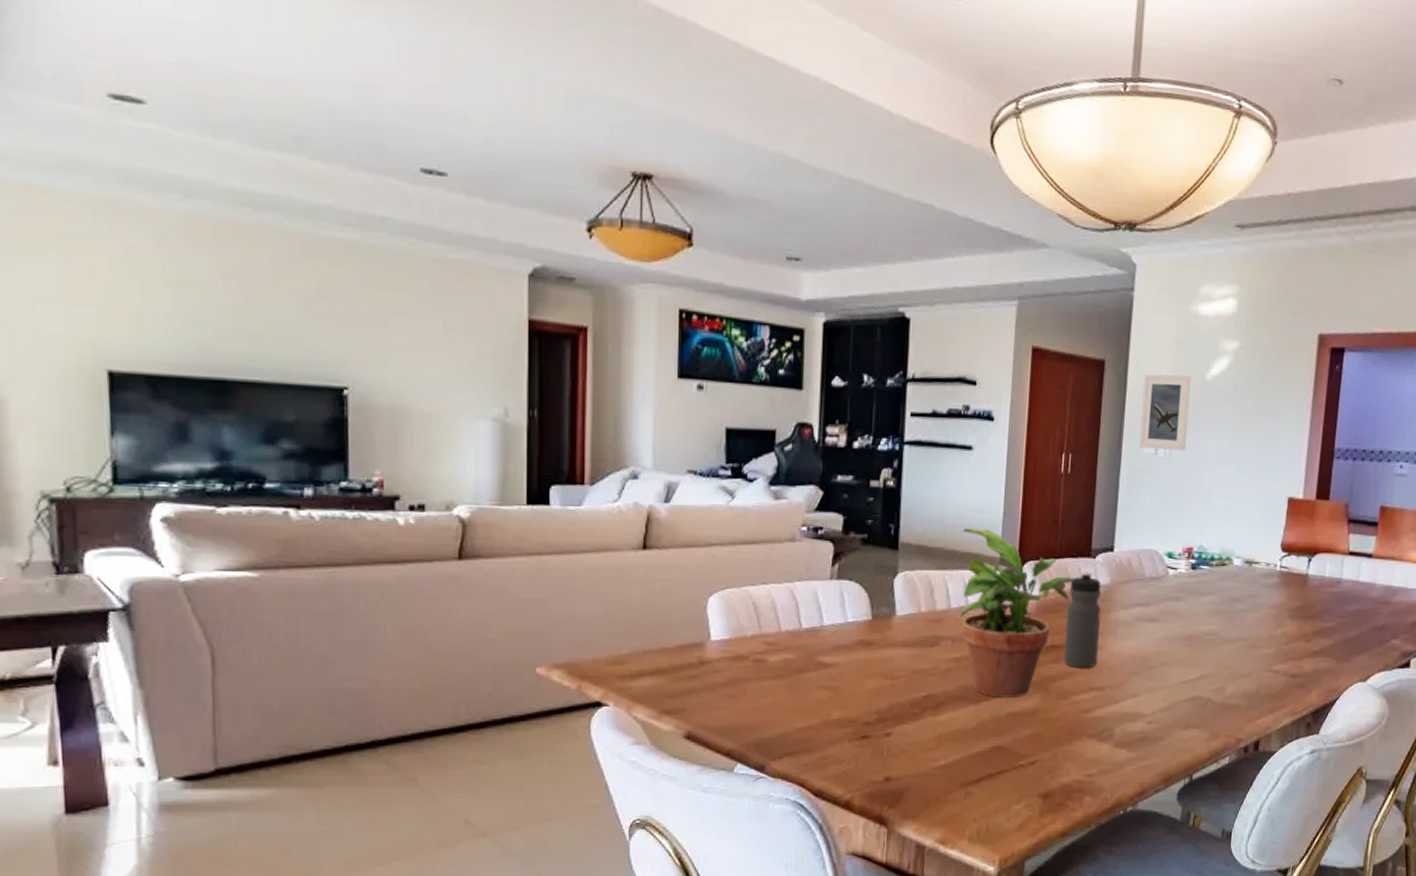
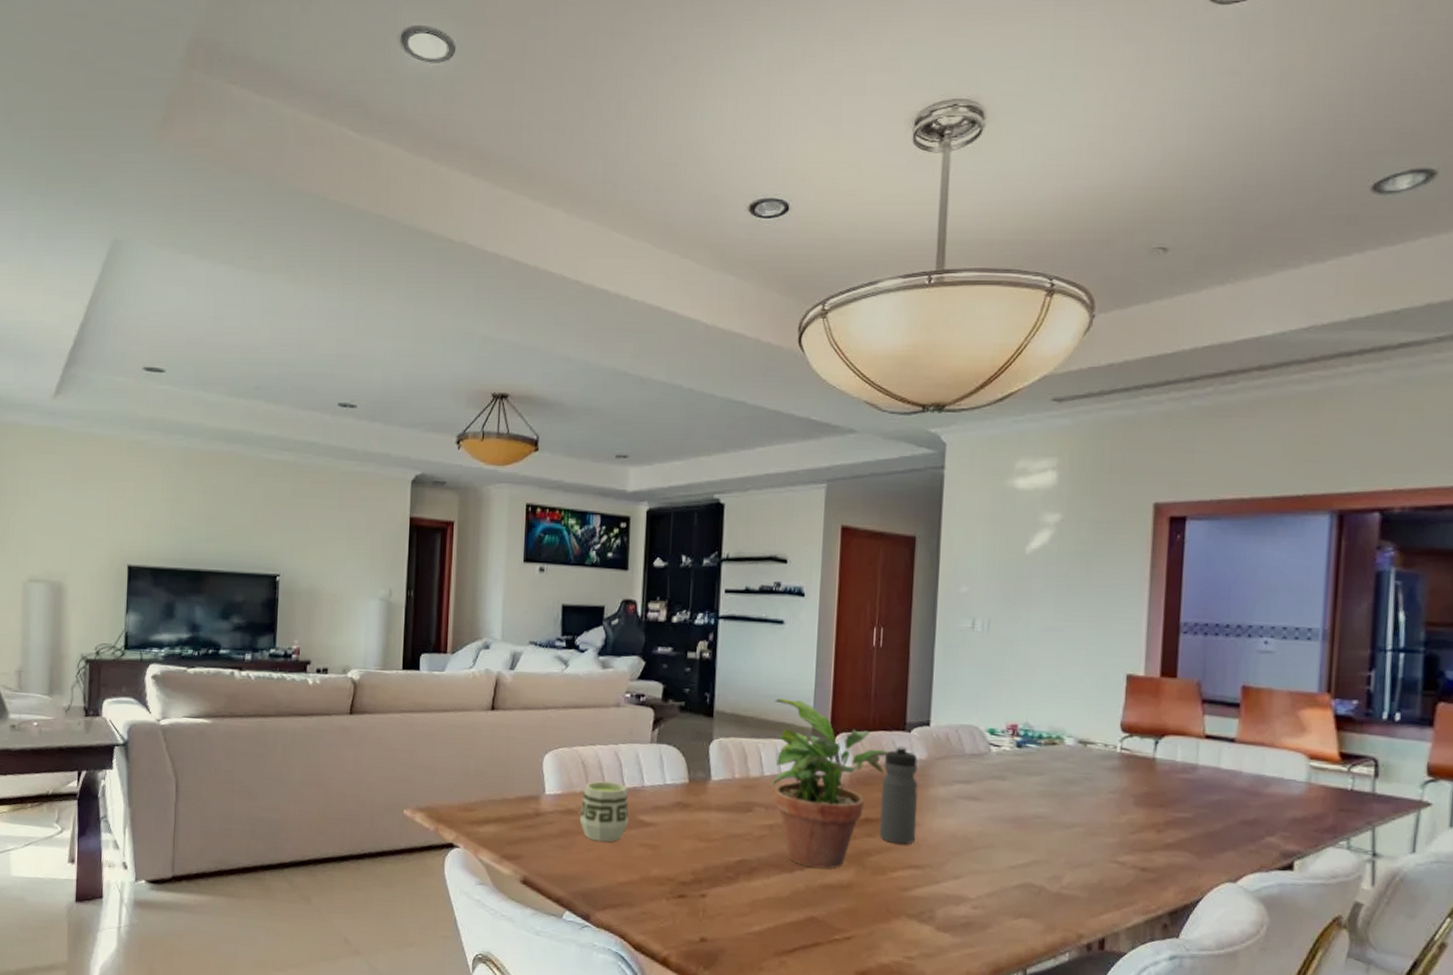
cup: none [751,623,808,687] -> present [579,781,629,842]
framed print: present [1139,374,1191,451] -> none [954,548,1009,625]

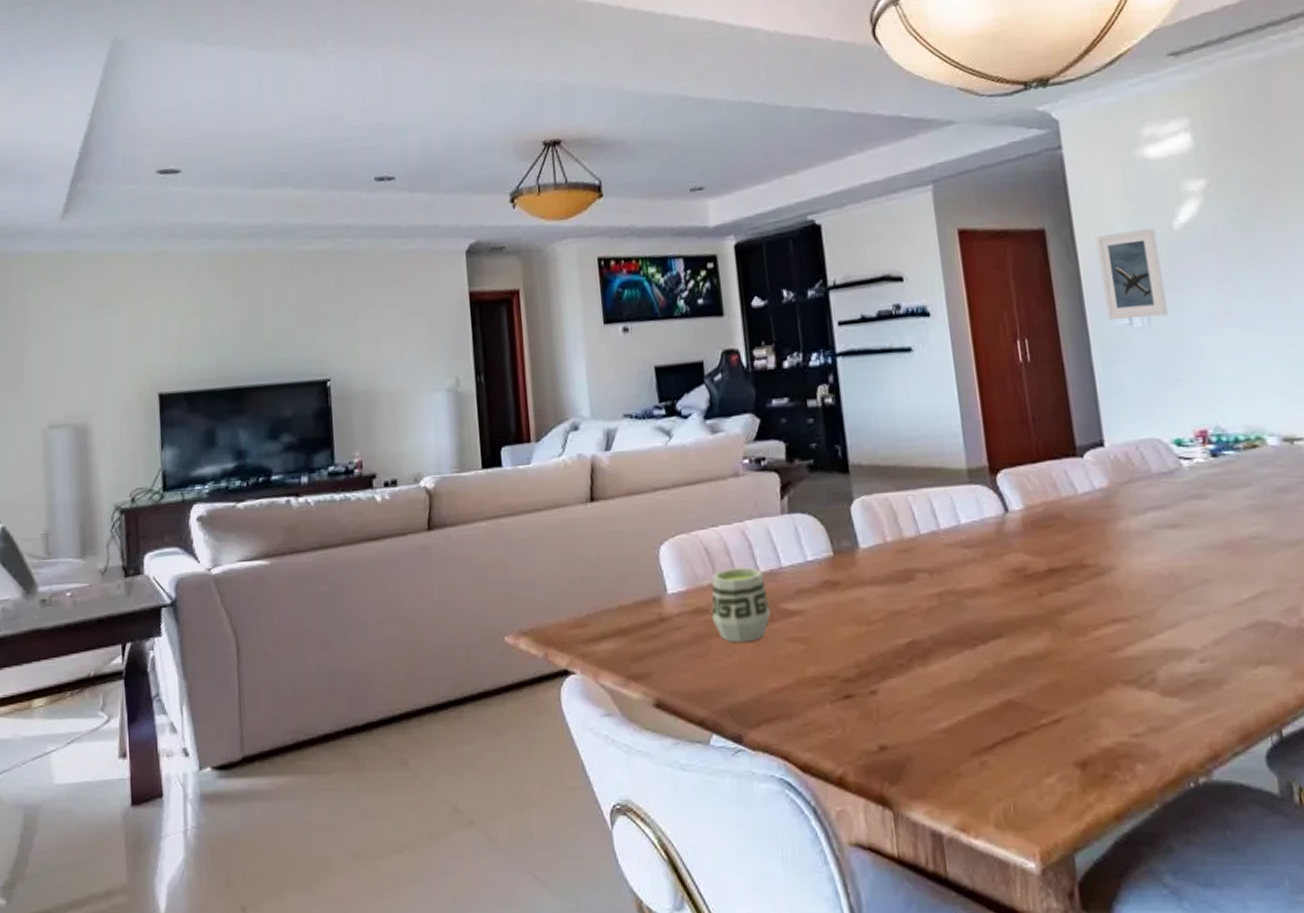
potted plant: present [769,698,889,869] -> none [917,437,1062,639]
water bottle: present [878,745,918,845] -> none [1057,474,1115,595]
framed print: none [954,548,1009,625] -> present [1095,227,1169,320]

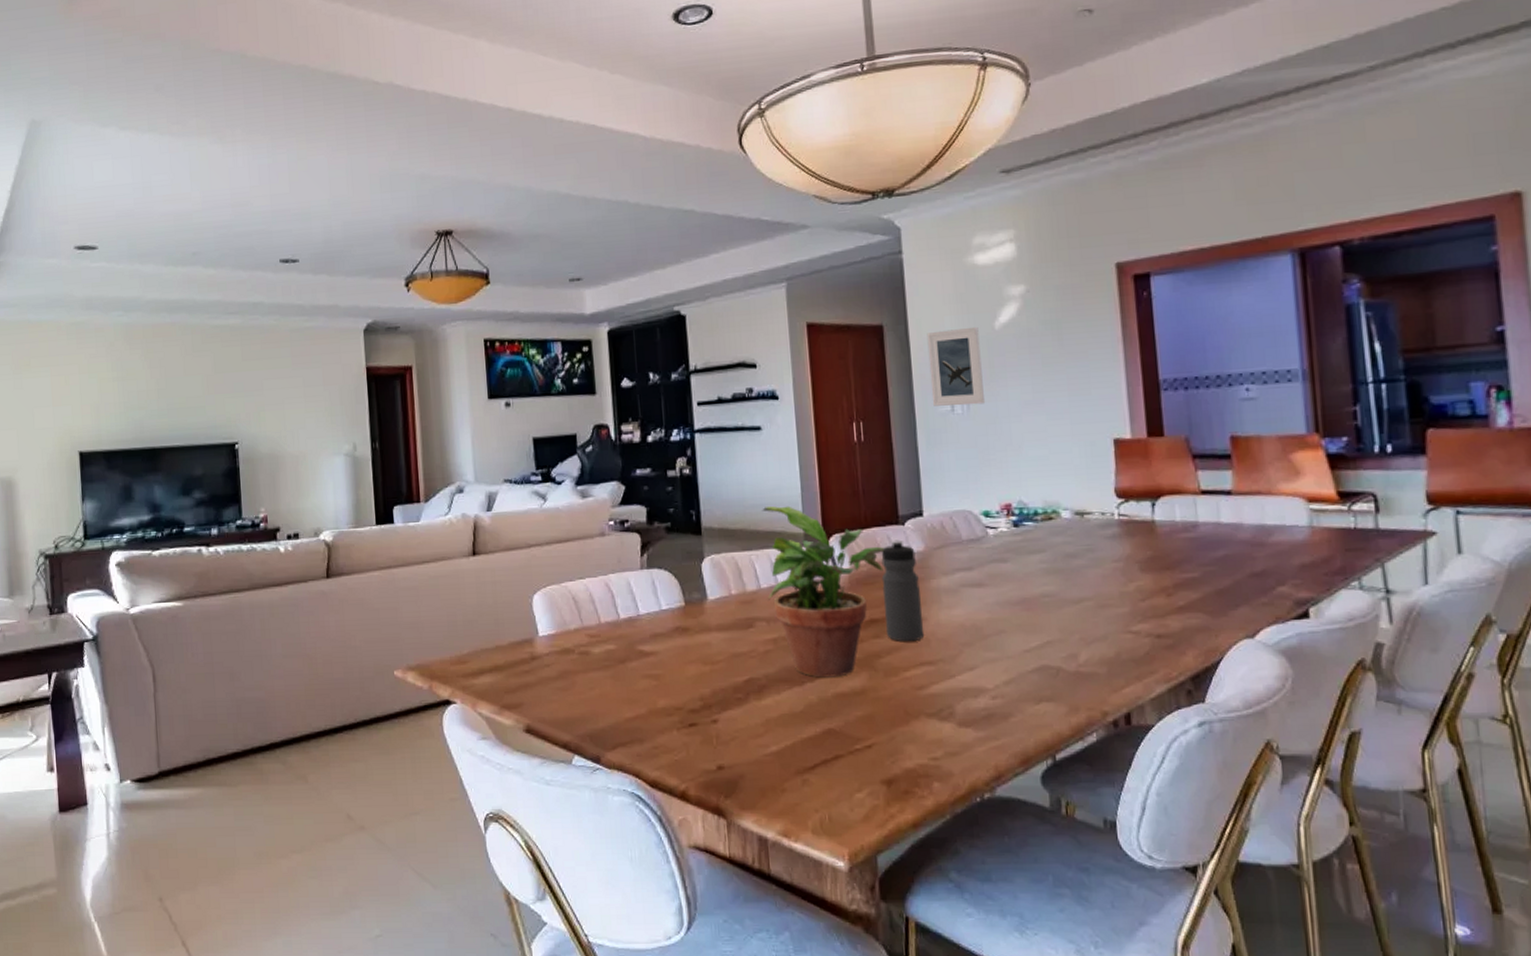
cup: present [711,567,771,643] -> none [577,614,629,678]
potted plant: none [917,437,1062,639] -> present [762,506,885,678]
water bottle: none [1057,474,1115,595] -> present [881,539,925,642]

